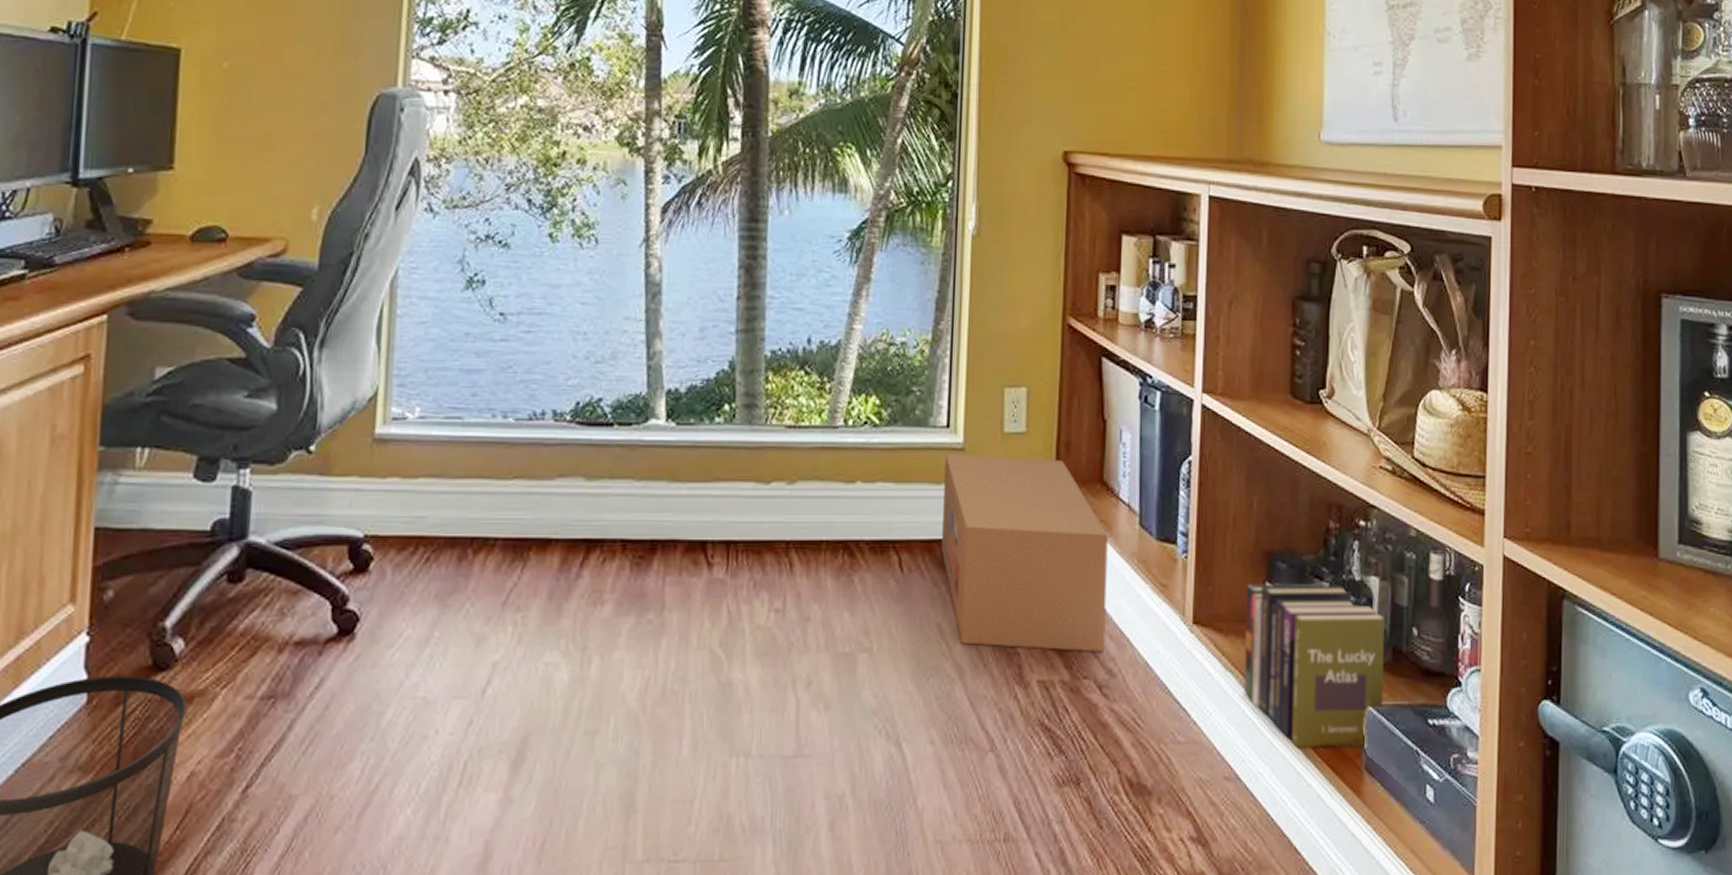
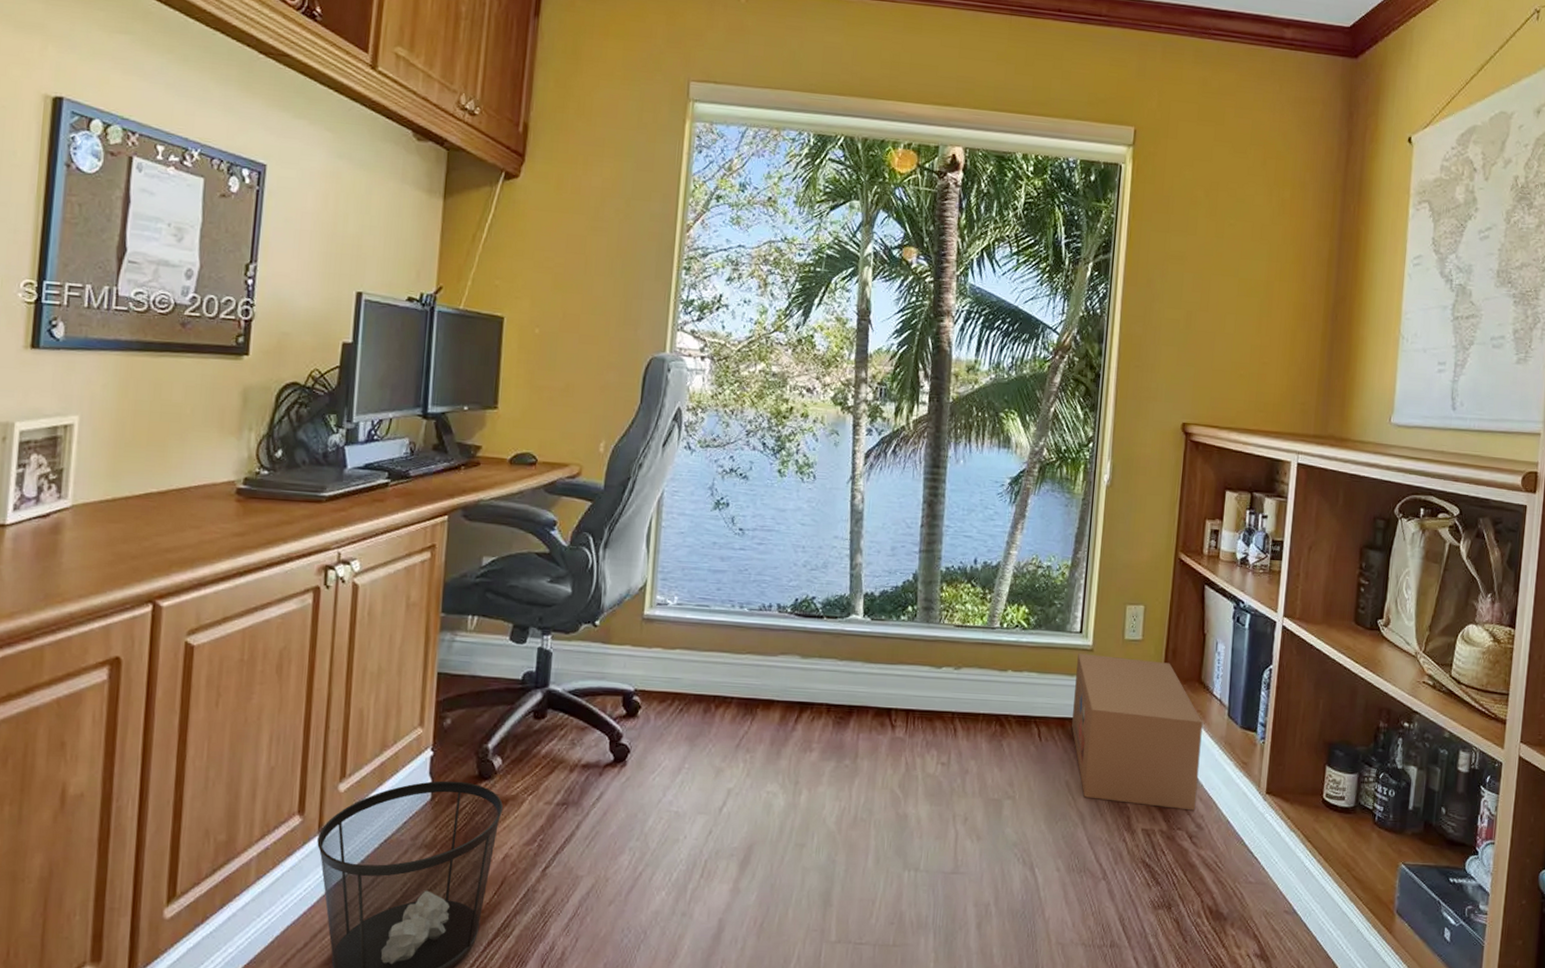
books: present [1243,584,1385,749] -> none [1303,767,1419,896]

